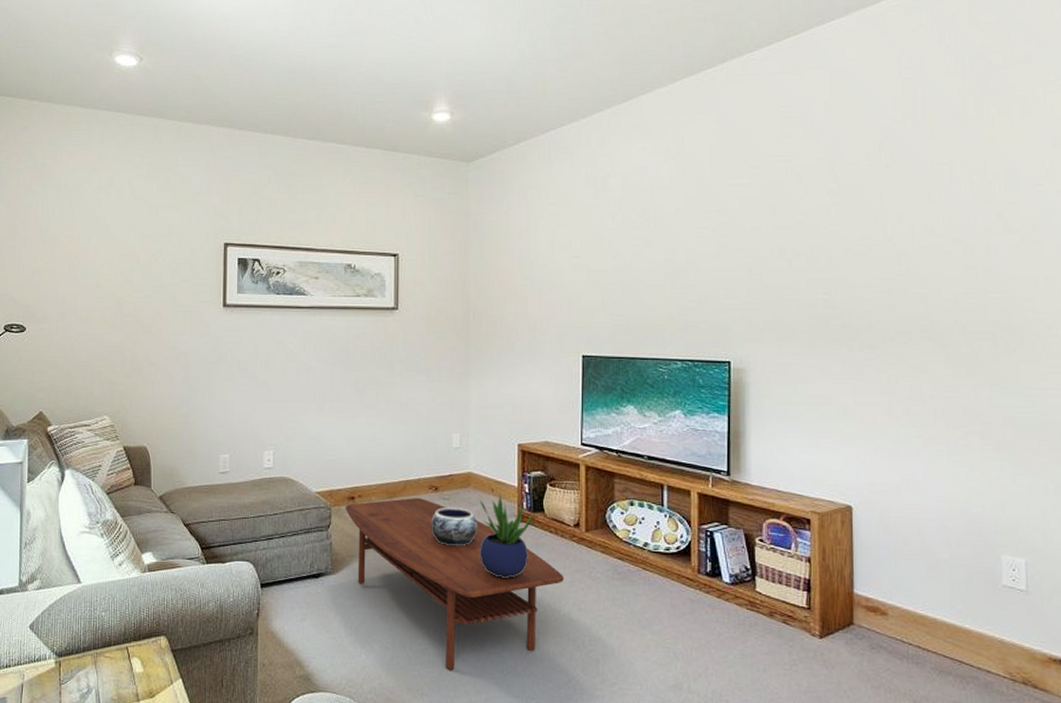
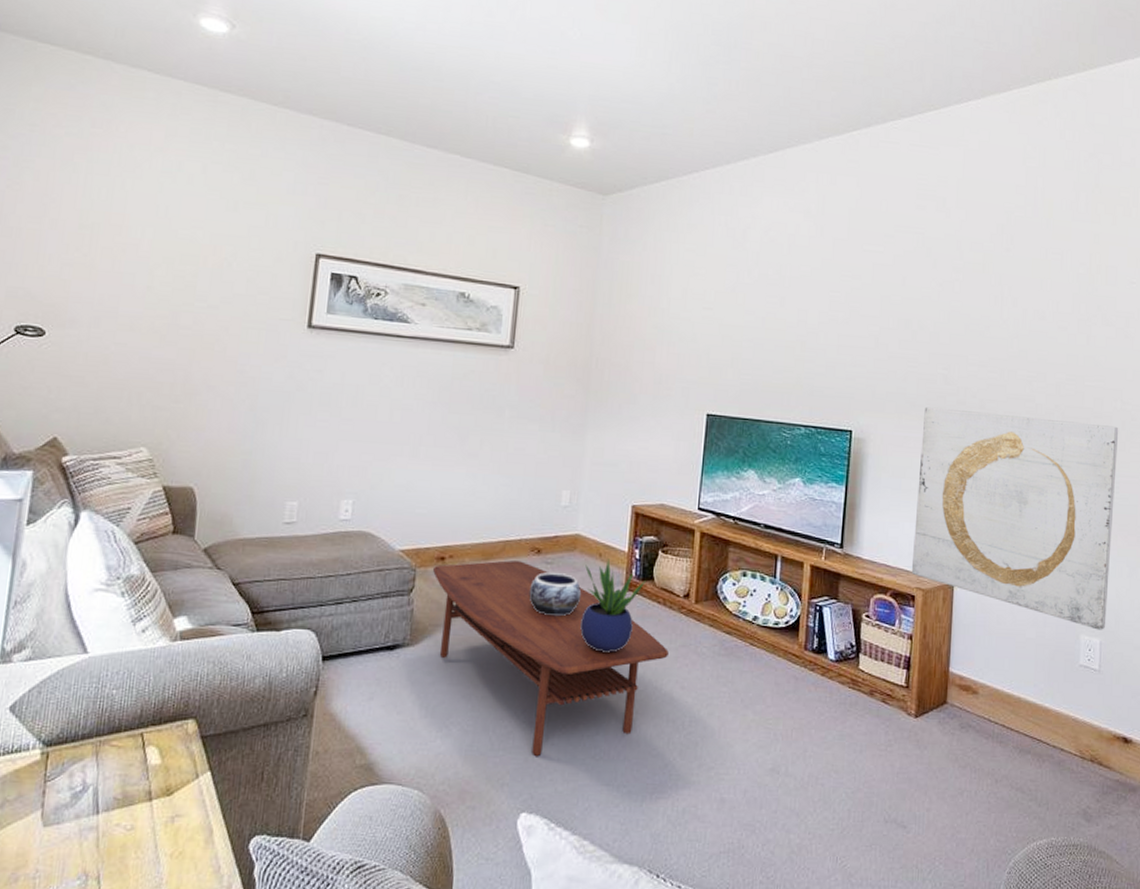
wall art: none [804,332,1033,550] -> present [911,406,1119,630]

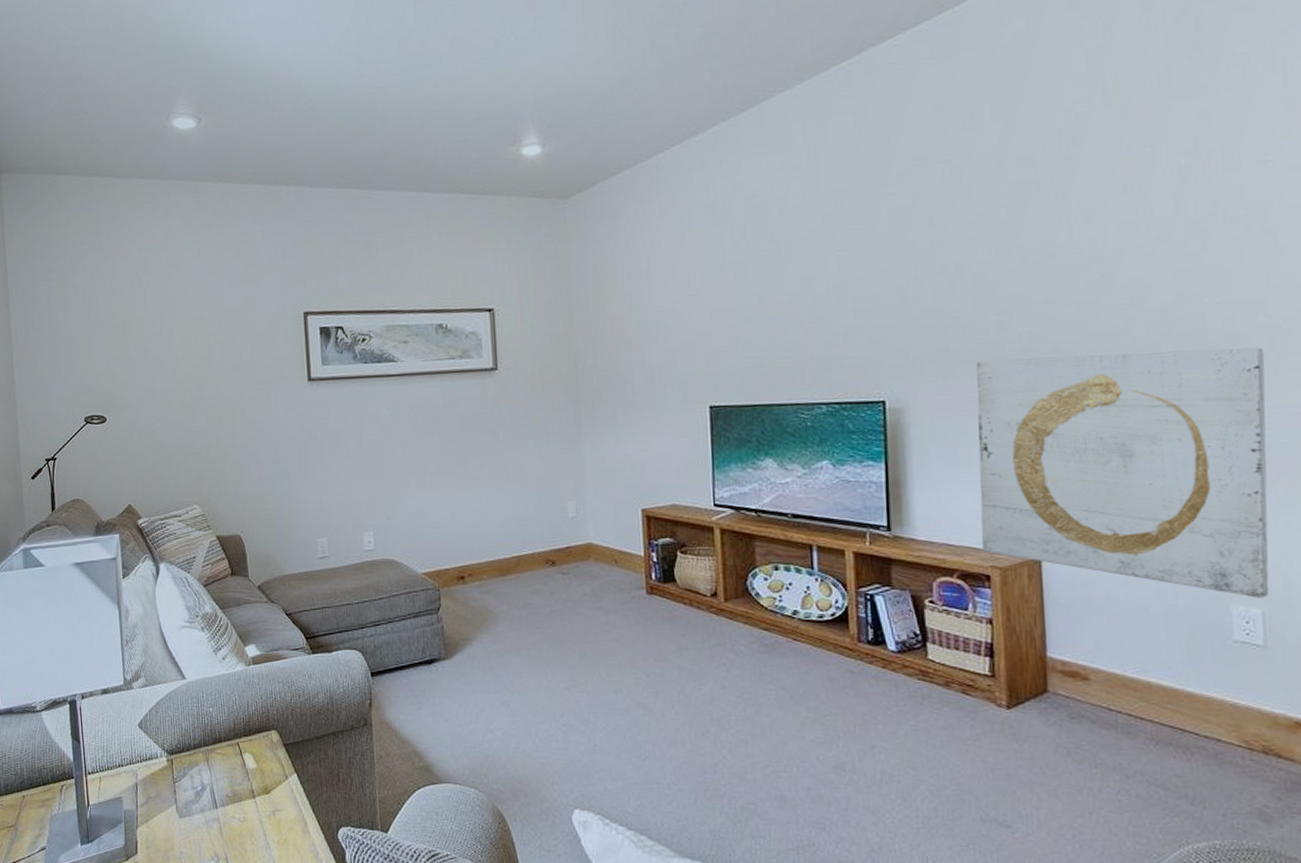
coffee table: present [433,560,669,757] -> none [456,574,703,758]
decorative bowl: present [529,572,582,617] -> none [549,582,603,624]
potted plant: present [580,558,646,652] -> none [602,564,668,656]

